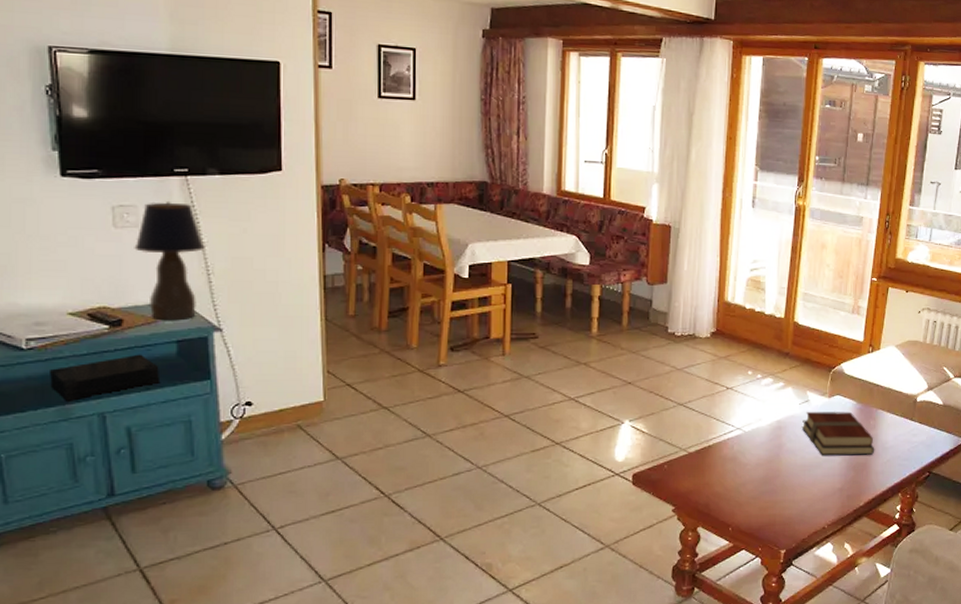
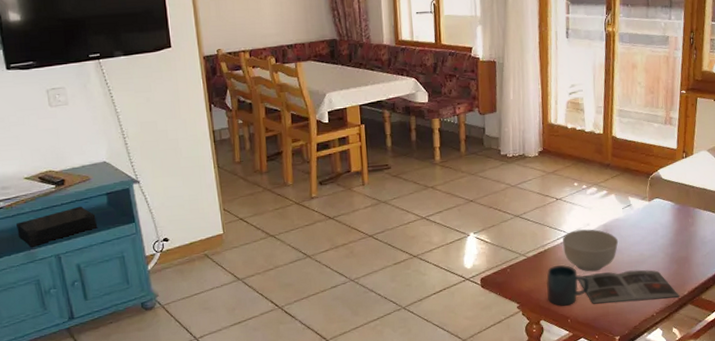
table lamp: present [134,200,205,321] -> none [66,81,120,179]
mug: none [708,464,756,512] -> present [546,265,589,307]
bowl: none [730,425,793,474] -> present [563,229,619,272]
magazine: none [744,474,855,511] -> present [578,269,680,304]
books: present [801,411,875,456] -> none [626,212,695,252]

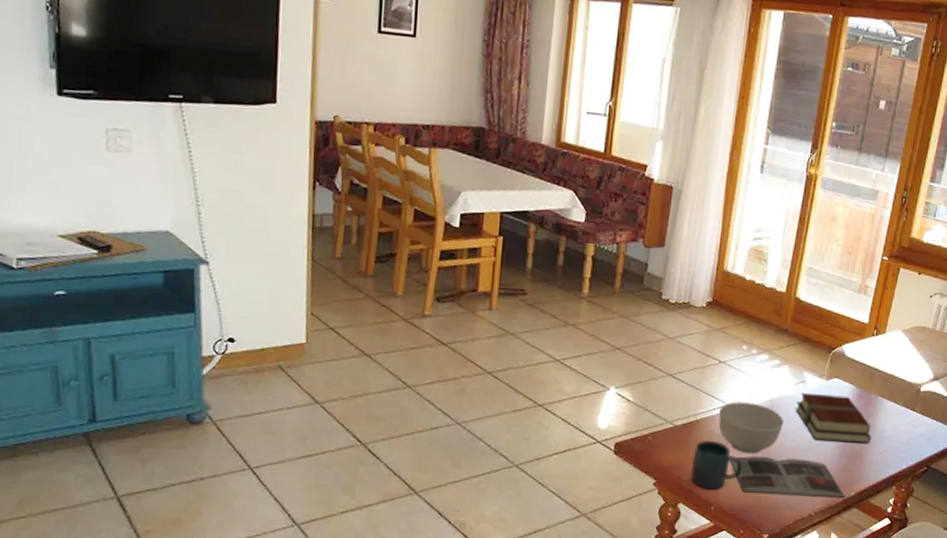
game console: present [16,206,98,247] -> none [38,281,146,324]
books: none [626,212,695,252] -> present [795,392,872,443]

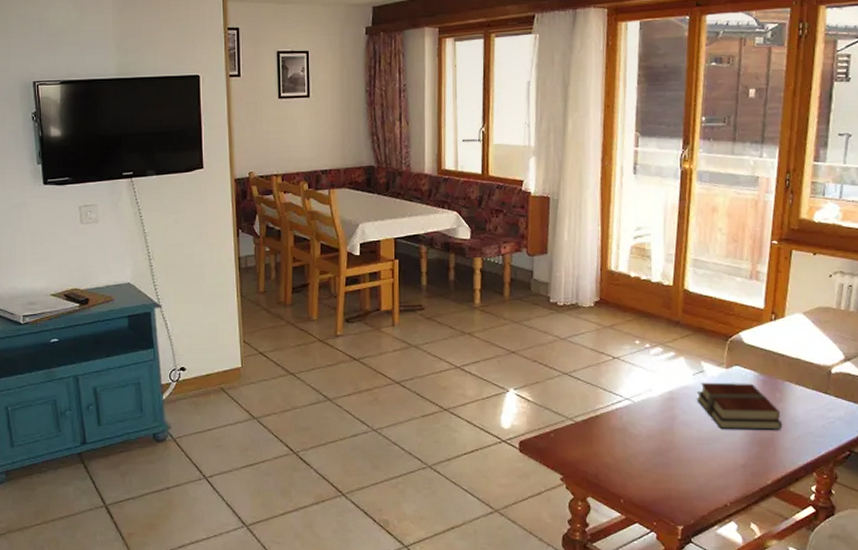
mug: present [691,441,743,490] -> none [597,435,648,483]
bowl: present [718,402,785,454] -> none [618,395,687,446]
magazine: present [730,456,845,498] -> none [635,448,761,486]

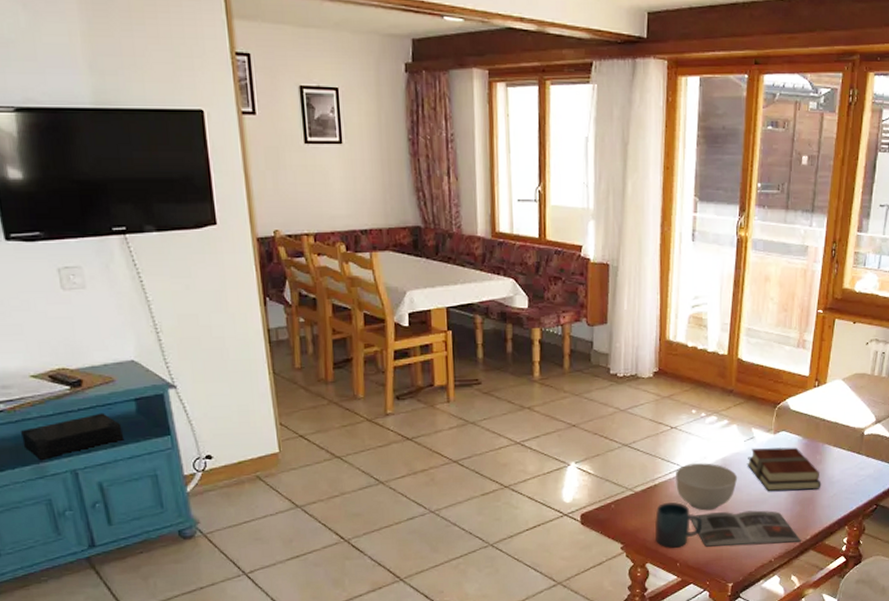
game console: none [40,327,117,366] -> present [21,413,125,460]
mug: none [597,435,648,483] -> present [655,502,703,548]
bowl: none [618,395,687,446] -> present [676,463,738,511]
magazine: none [635,448,761,486] -> present [690,510,801,547]

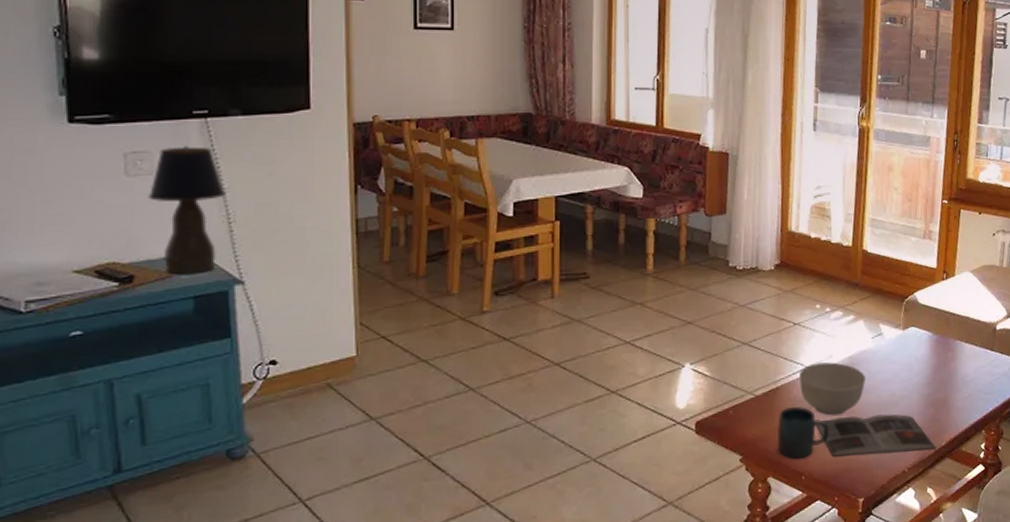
game console: present [21,413,125,460] -> none [51,312,175,368]
table lamp: none [83,260,151,380] -> present [148,145,226,276]
books: present [747,447,822,491] -> none [875,344,955,393]

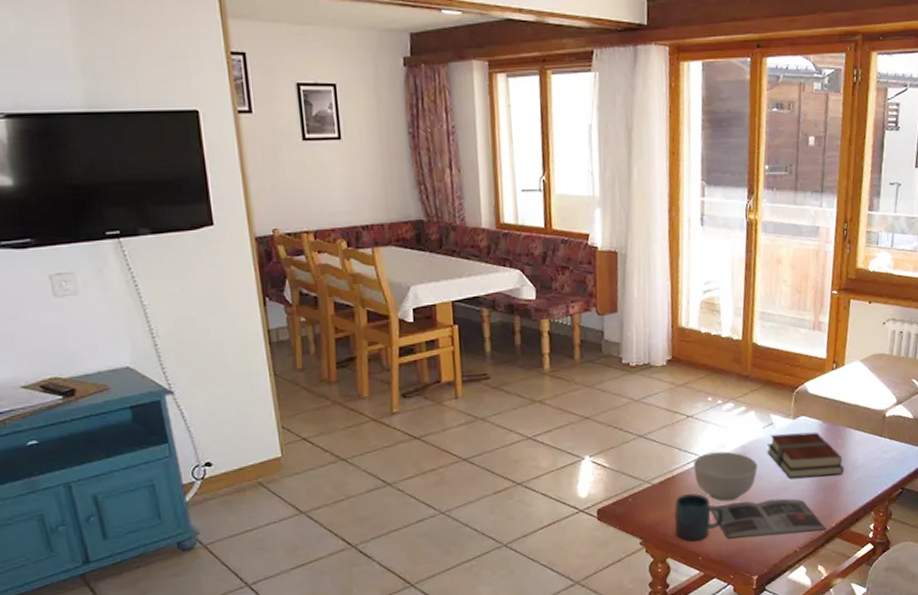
table lamp: present [148,145,226,276] -> none [76,265,147,388]
books: none [875,344,955,393] -> present [766,432,845,478]

